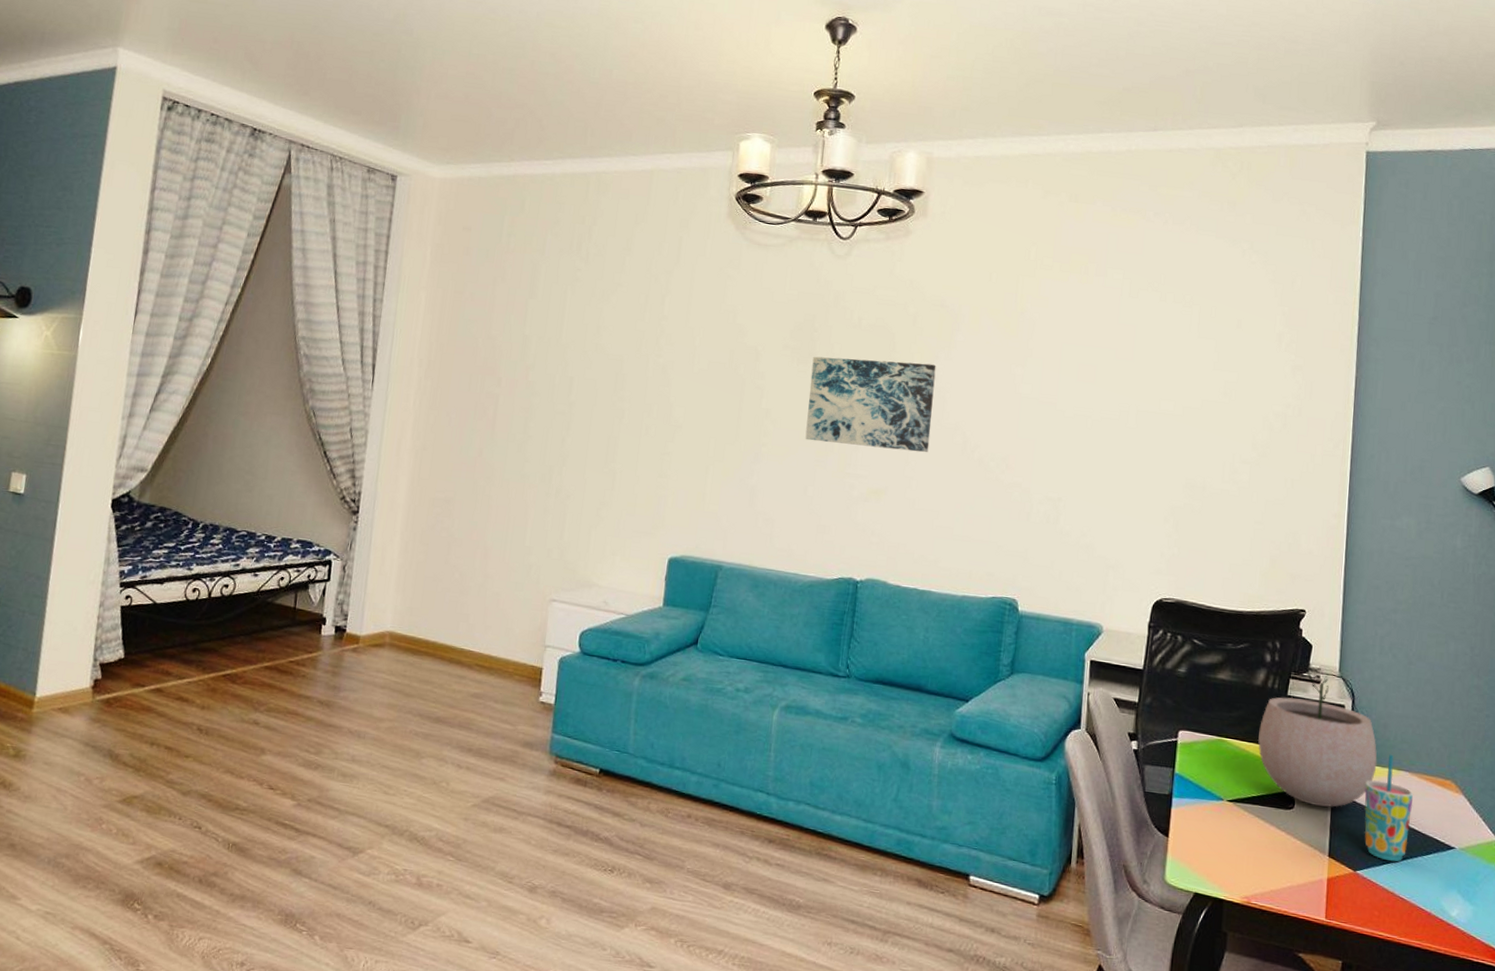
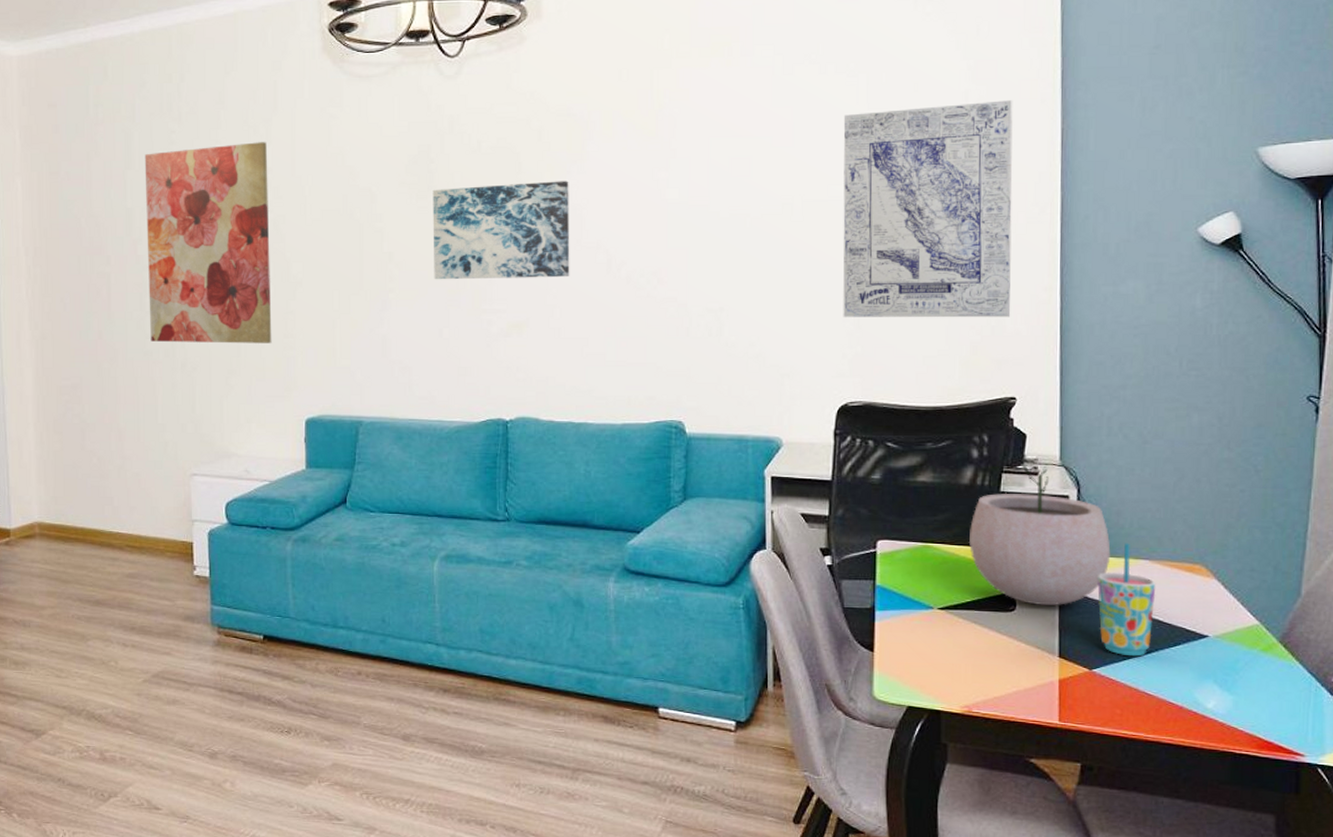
wall art: none [529,286,666,481] -> present [144,142,272,344]
wall art: none [1164,339,1318,537] -> present [843,100,1013,318]

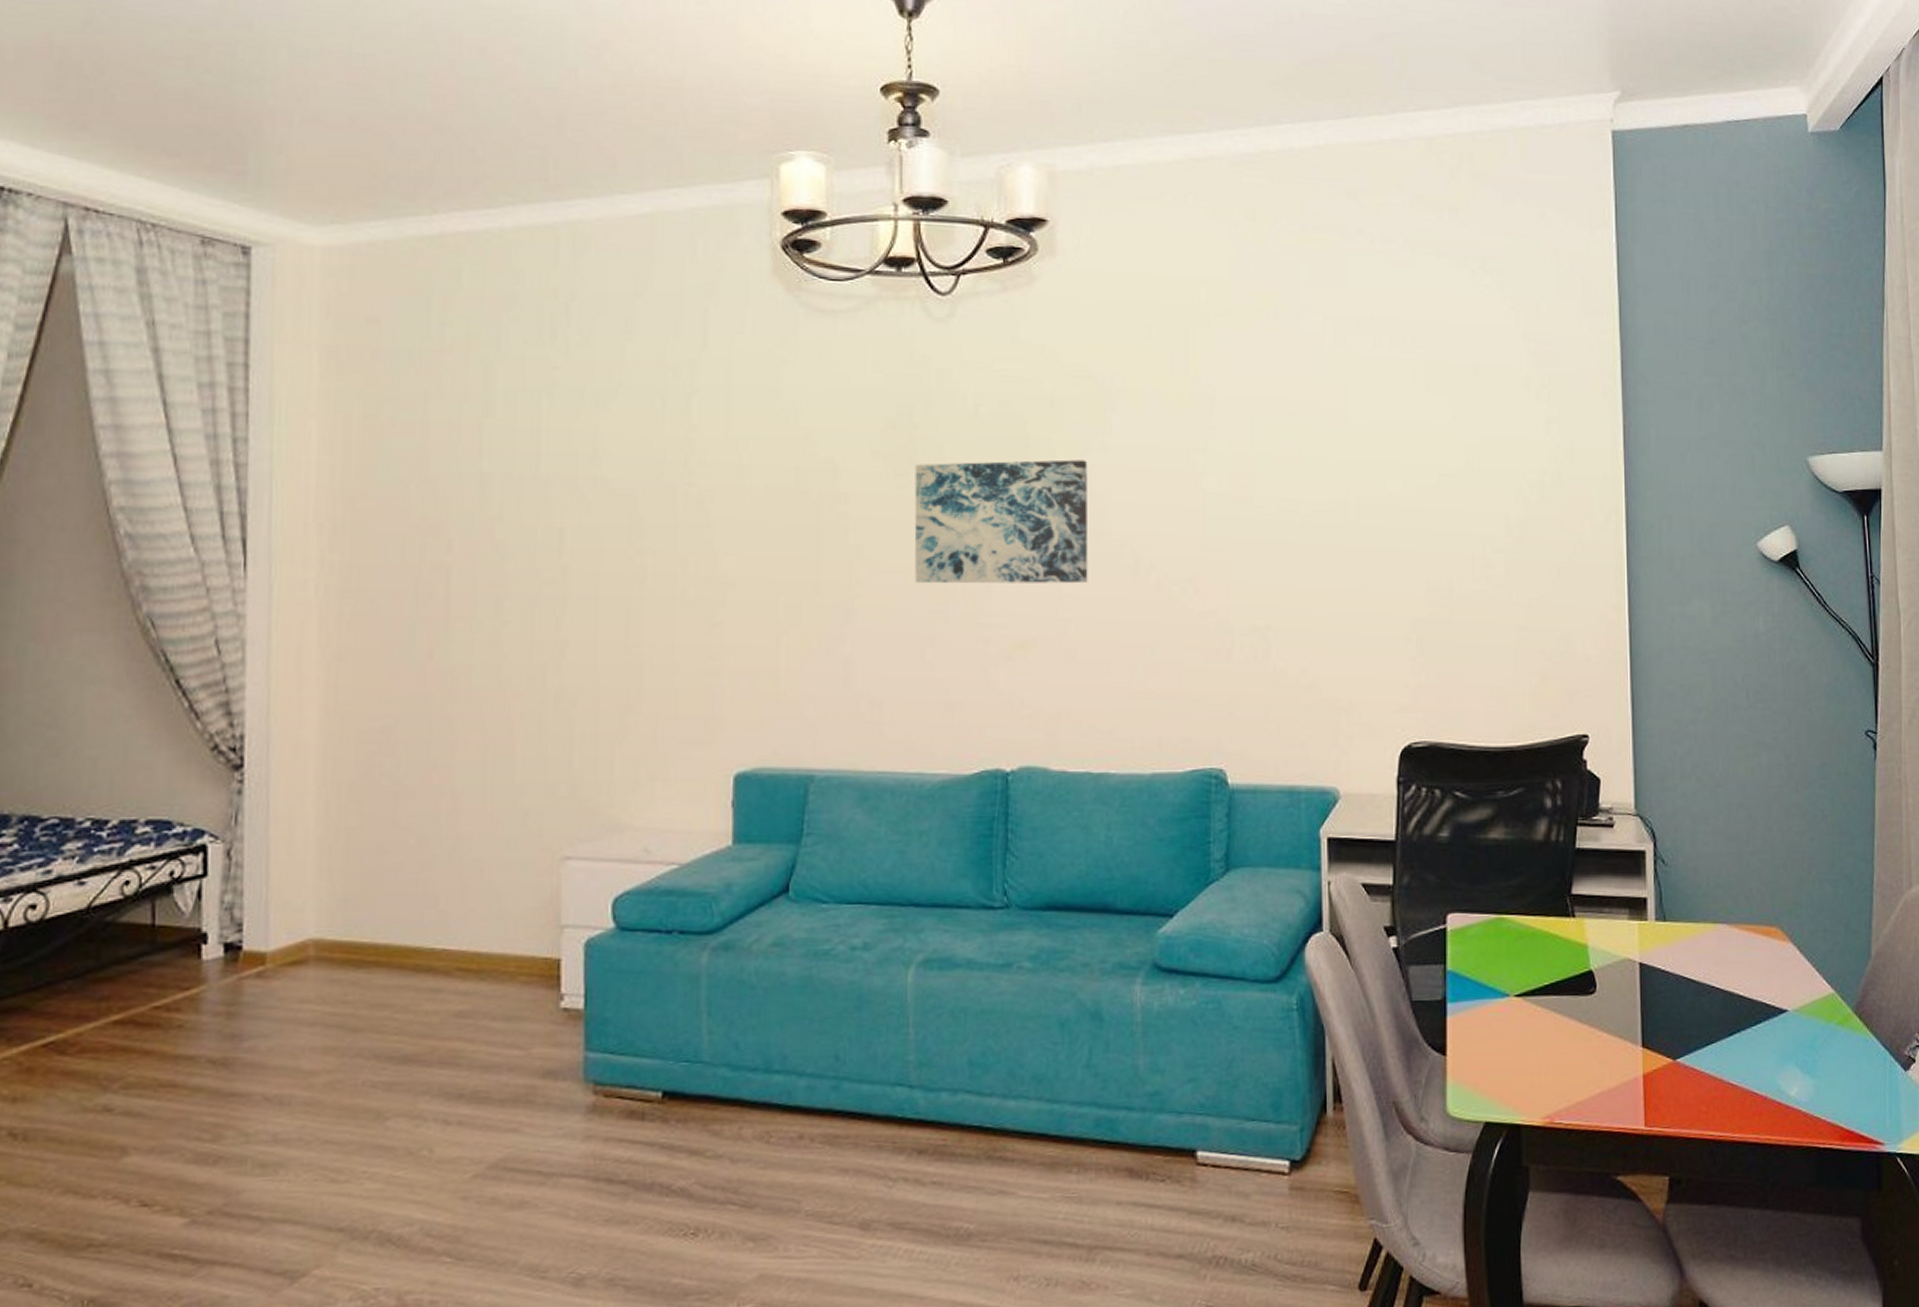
wall art: present [144,142,272,344] -> none [508,389,692,668]
wall art: present [843,100,1013,318] -> none [1401,390,1580,641]
plant pot: present [968,464,1111,606] -> none [1544,814,1689,985]
cup: present [1097,543,1156,657] -> none [1678,904,1735,1041]

